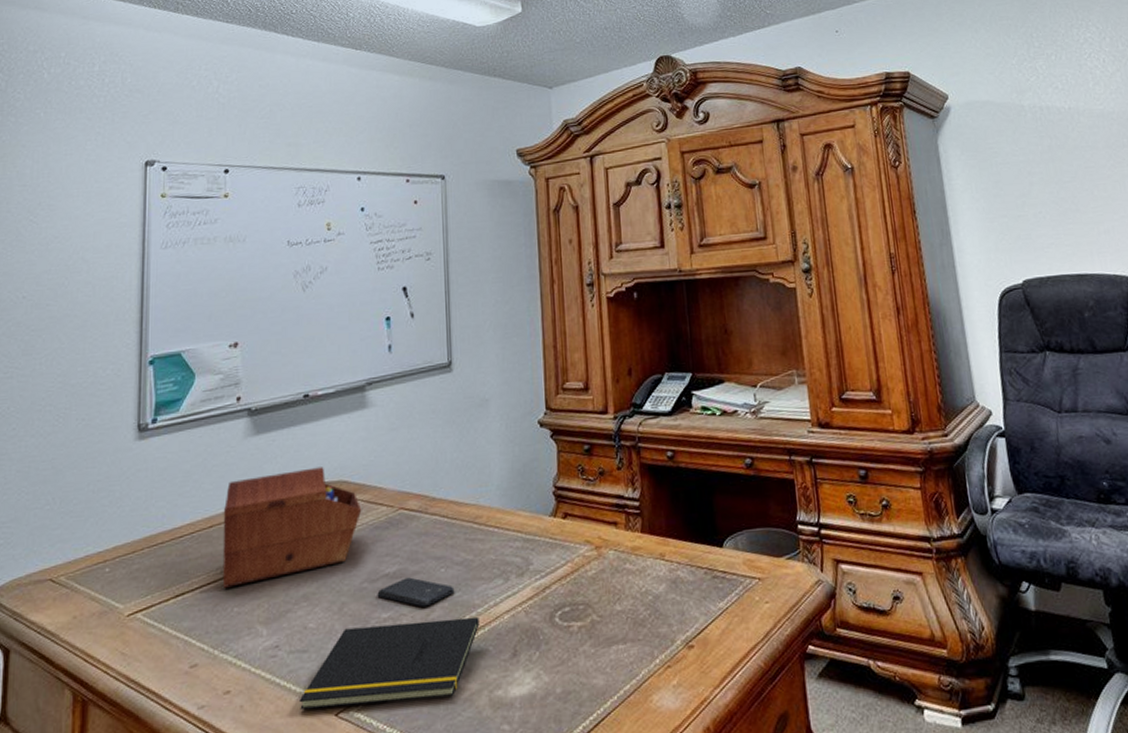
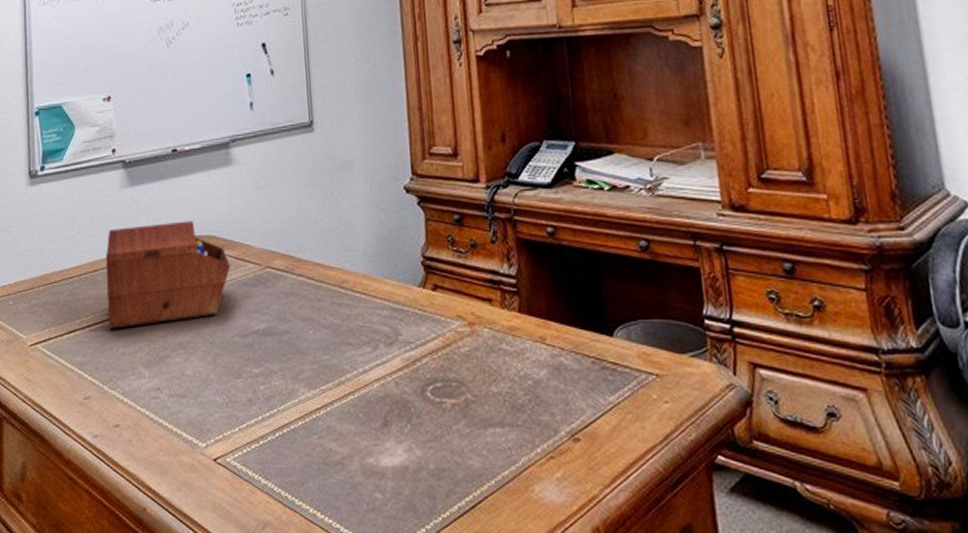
notepad: present [298,616,480,710] -> none [180,379,349,458]
smartphone: present [377,577,455,607] -> none [248,336,323,367]

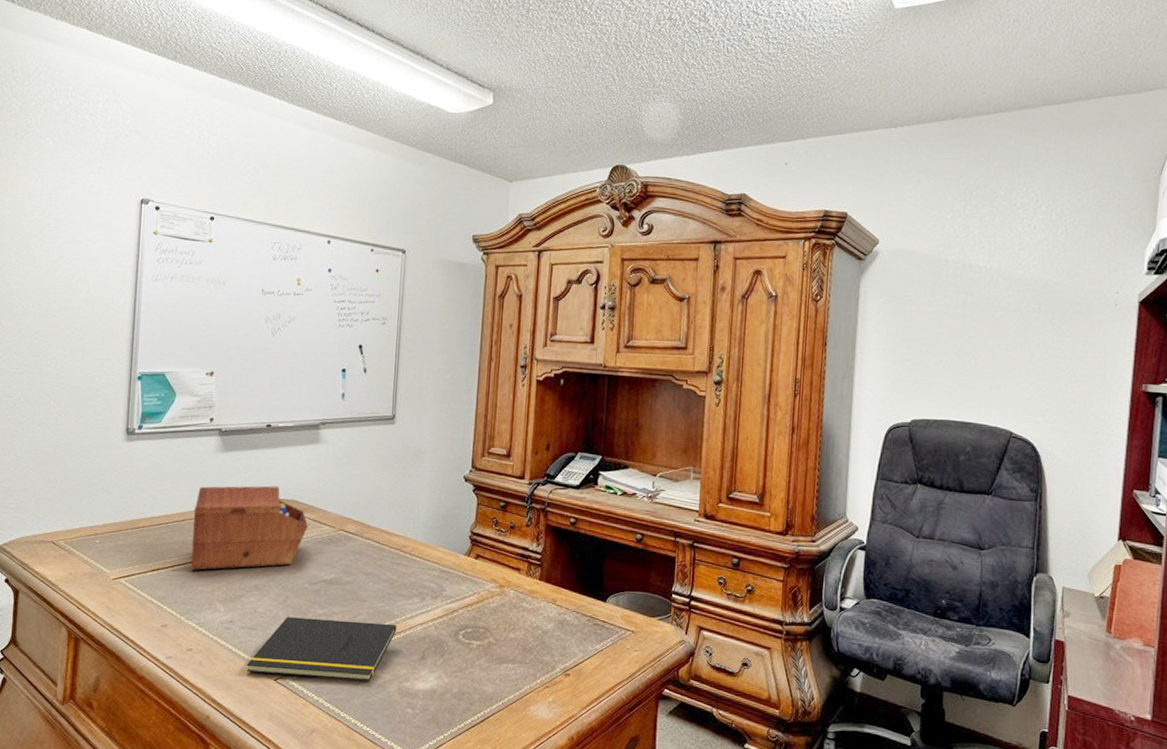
notepad: none [180,379,349,458] -> present [246,616,397,682]

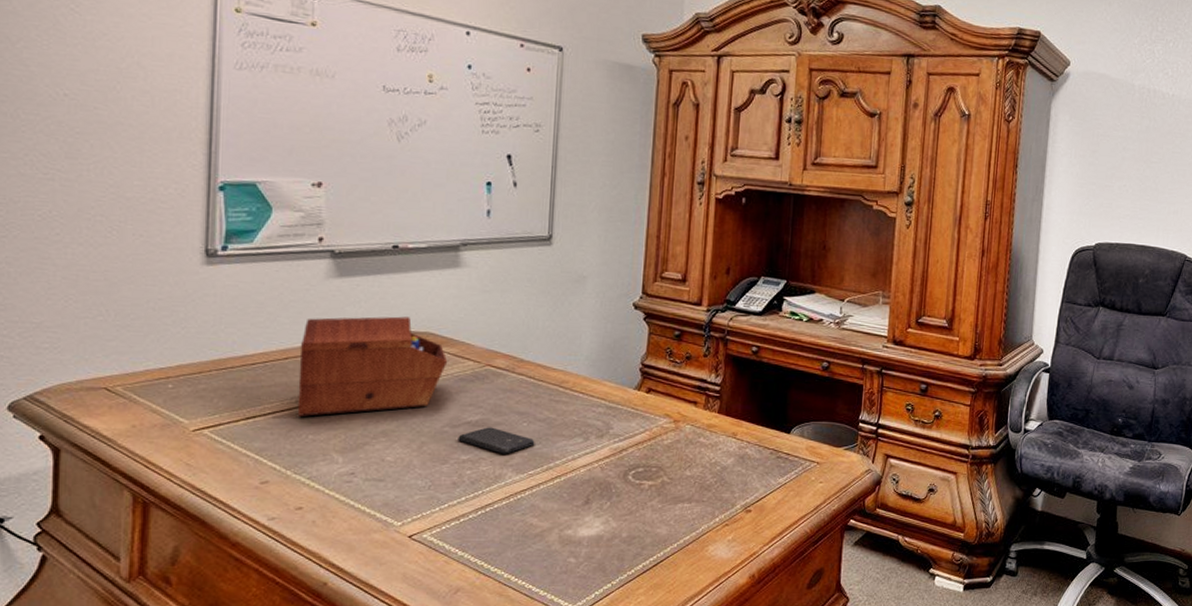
notepad: present [246,616,397,682] -> none [372,465,557,532]
smartphone: none [315,585,379,610] -> present [458,427,535,454]

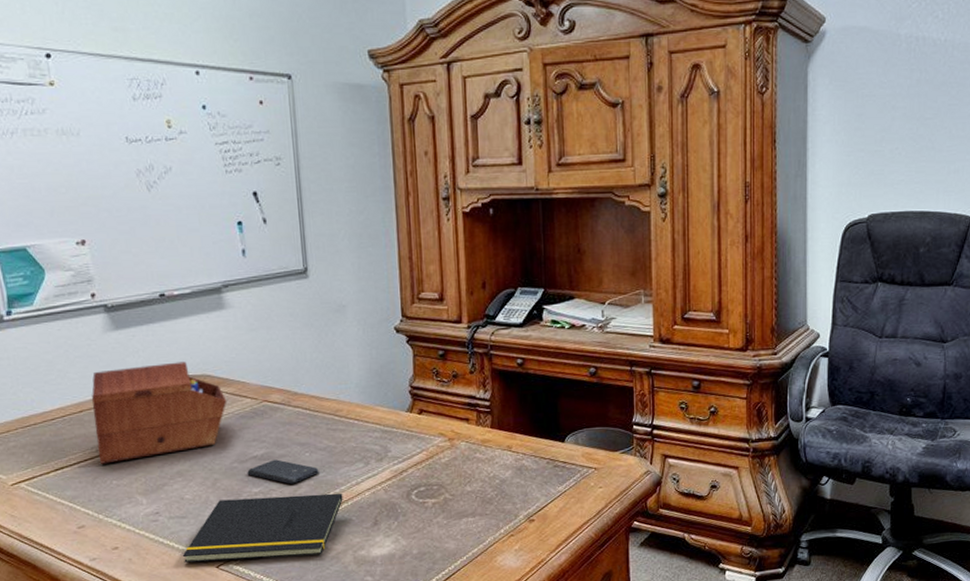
notepad: none [372,465,557,532] -> present [182,493,343,563]

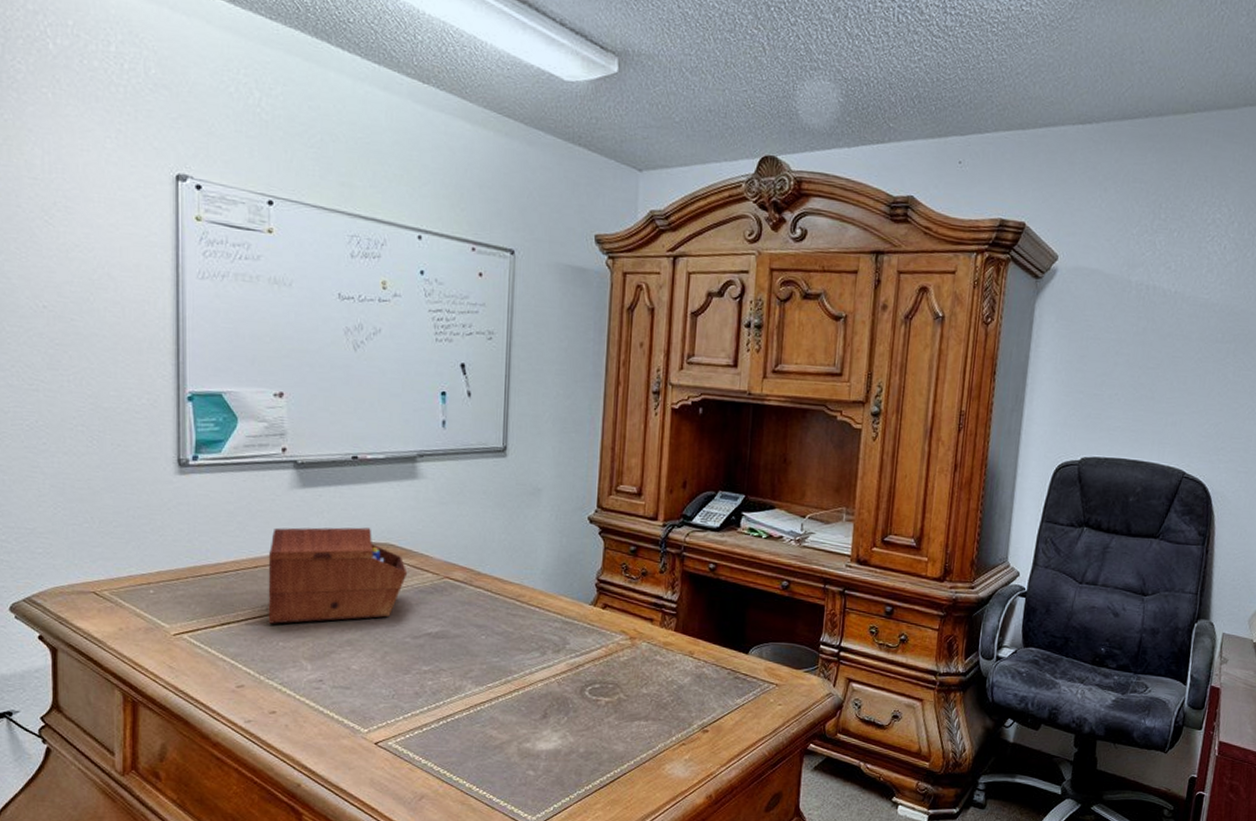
notepad: present [182,493,343,563] -> none [341,674,515,743]
smartphone: present [247,459,319,484] -> none [419,639,493,666]

